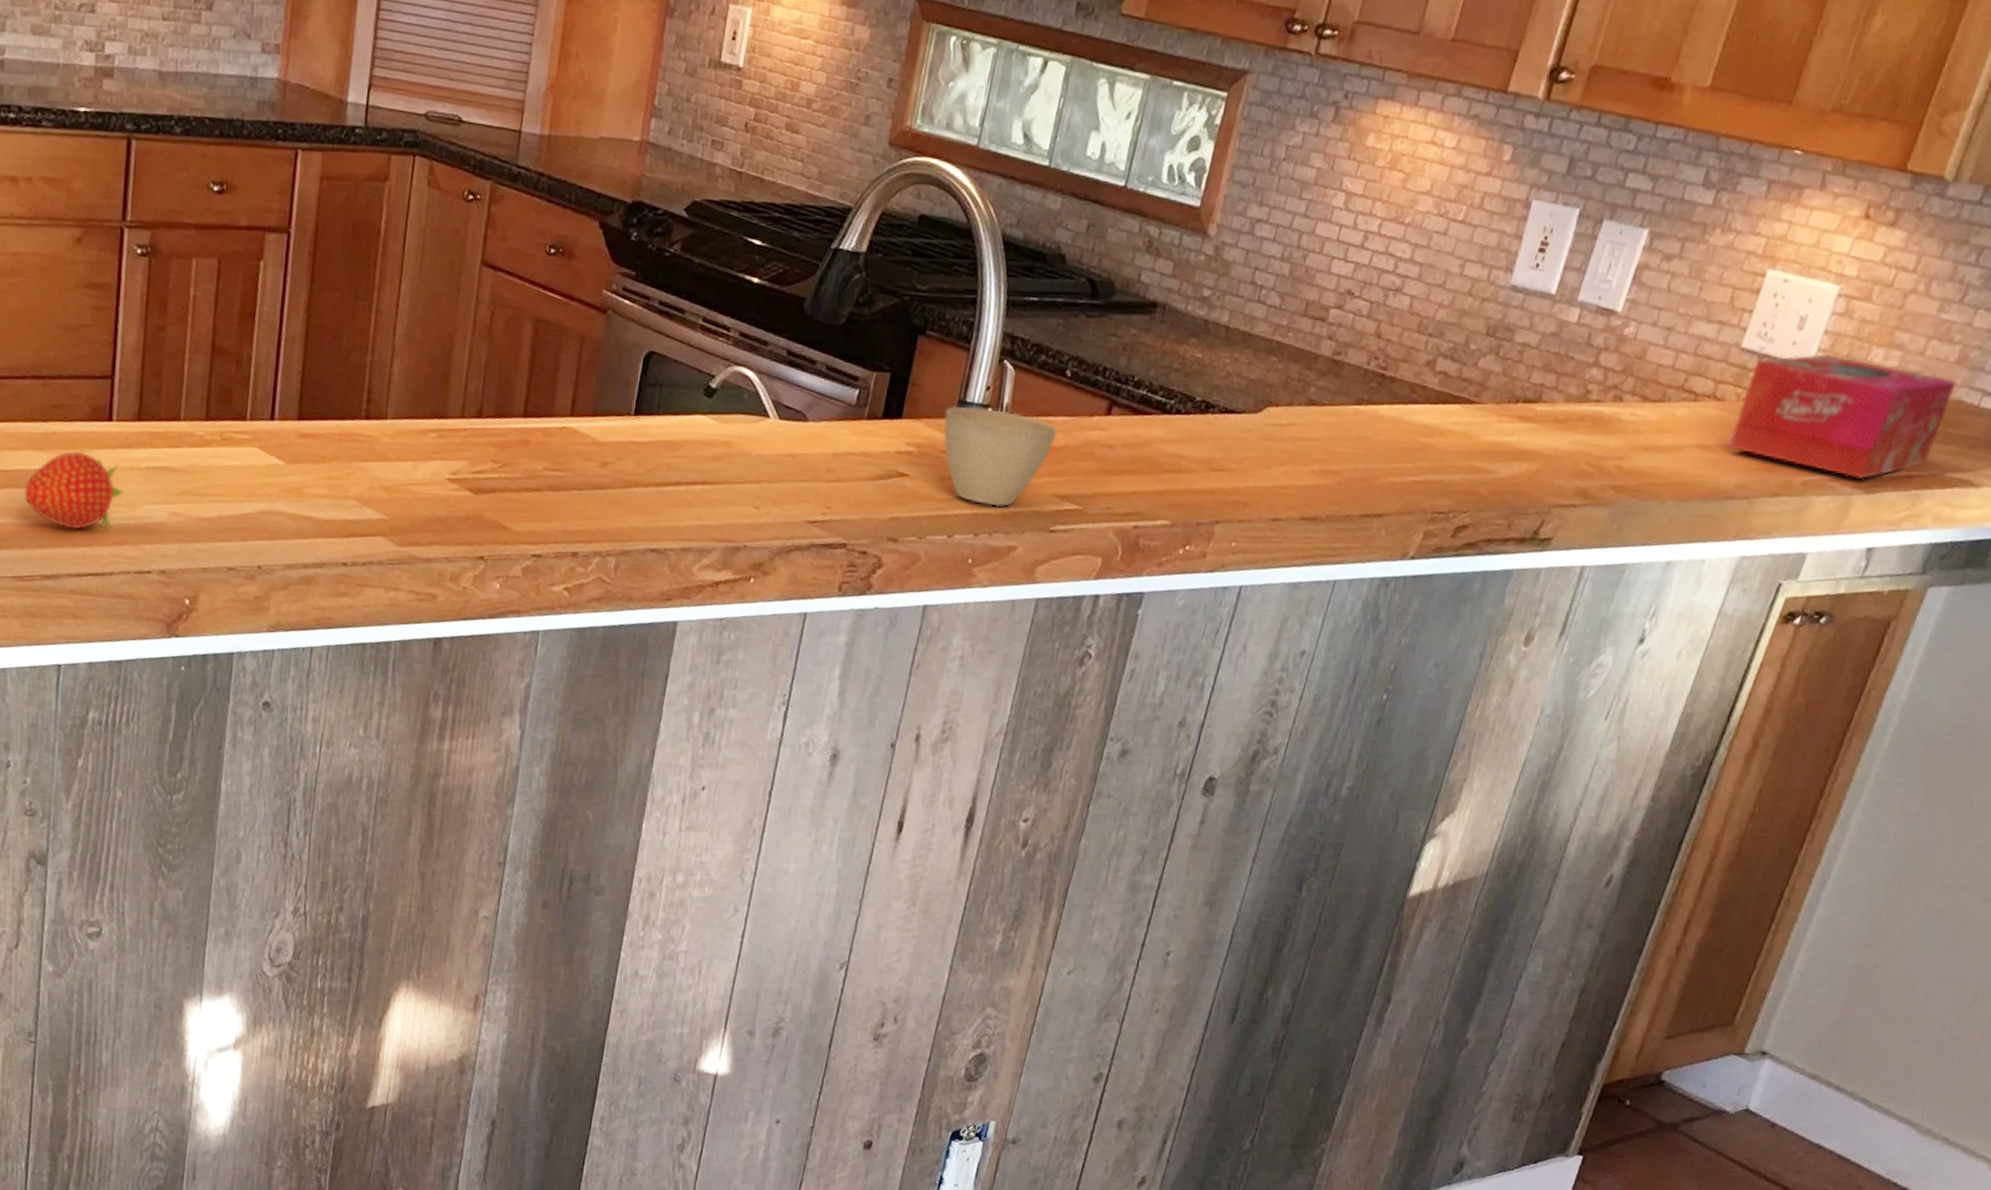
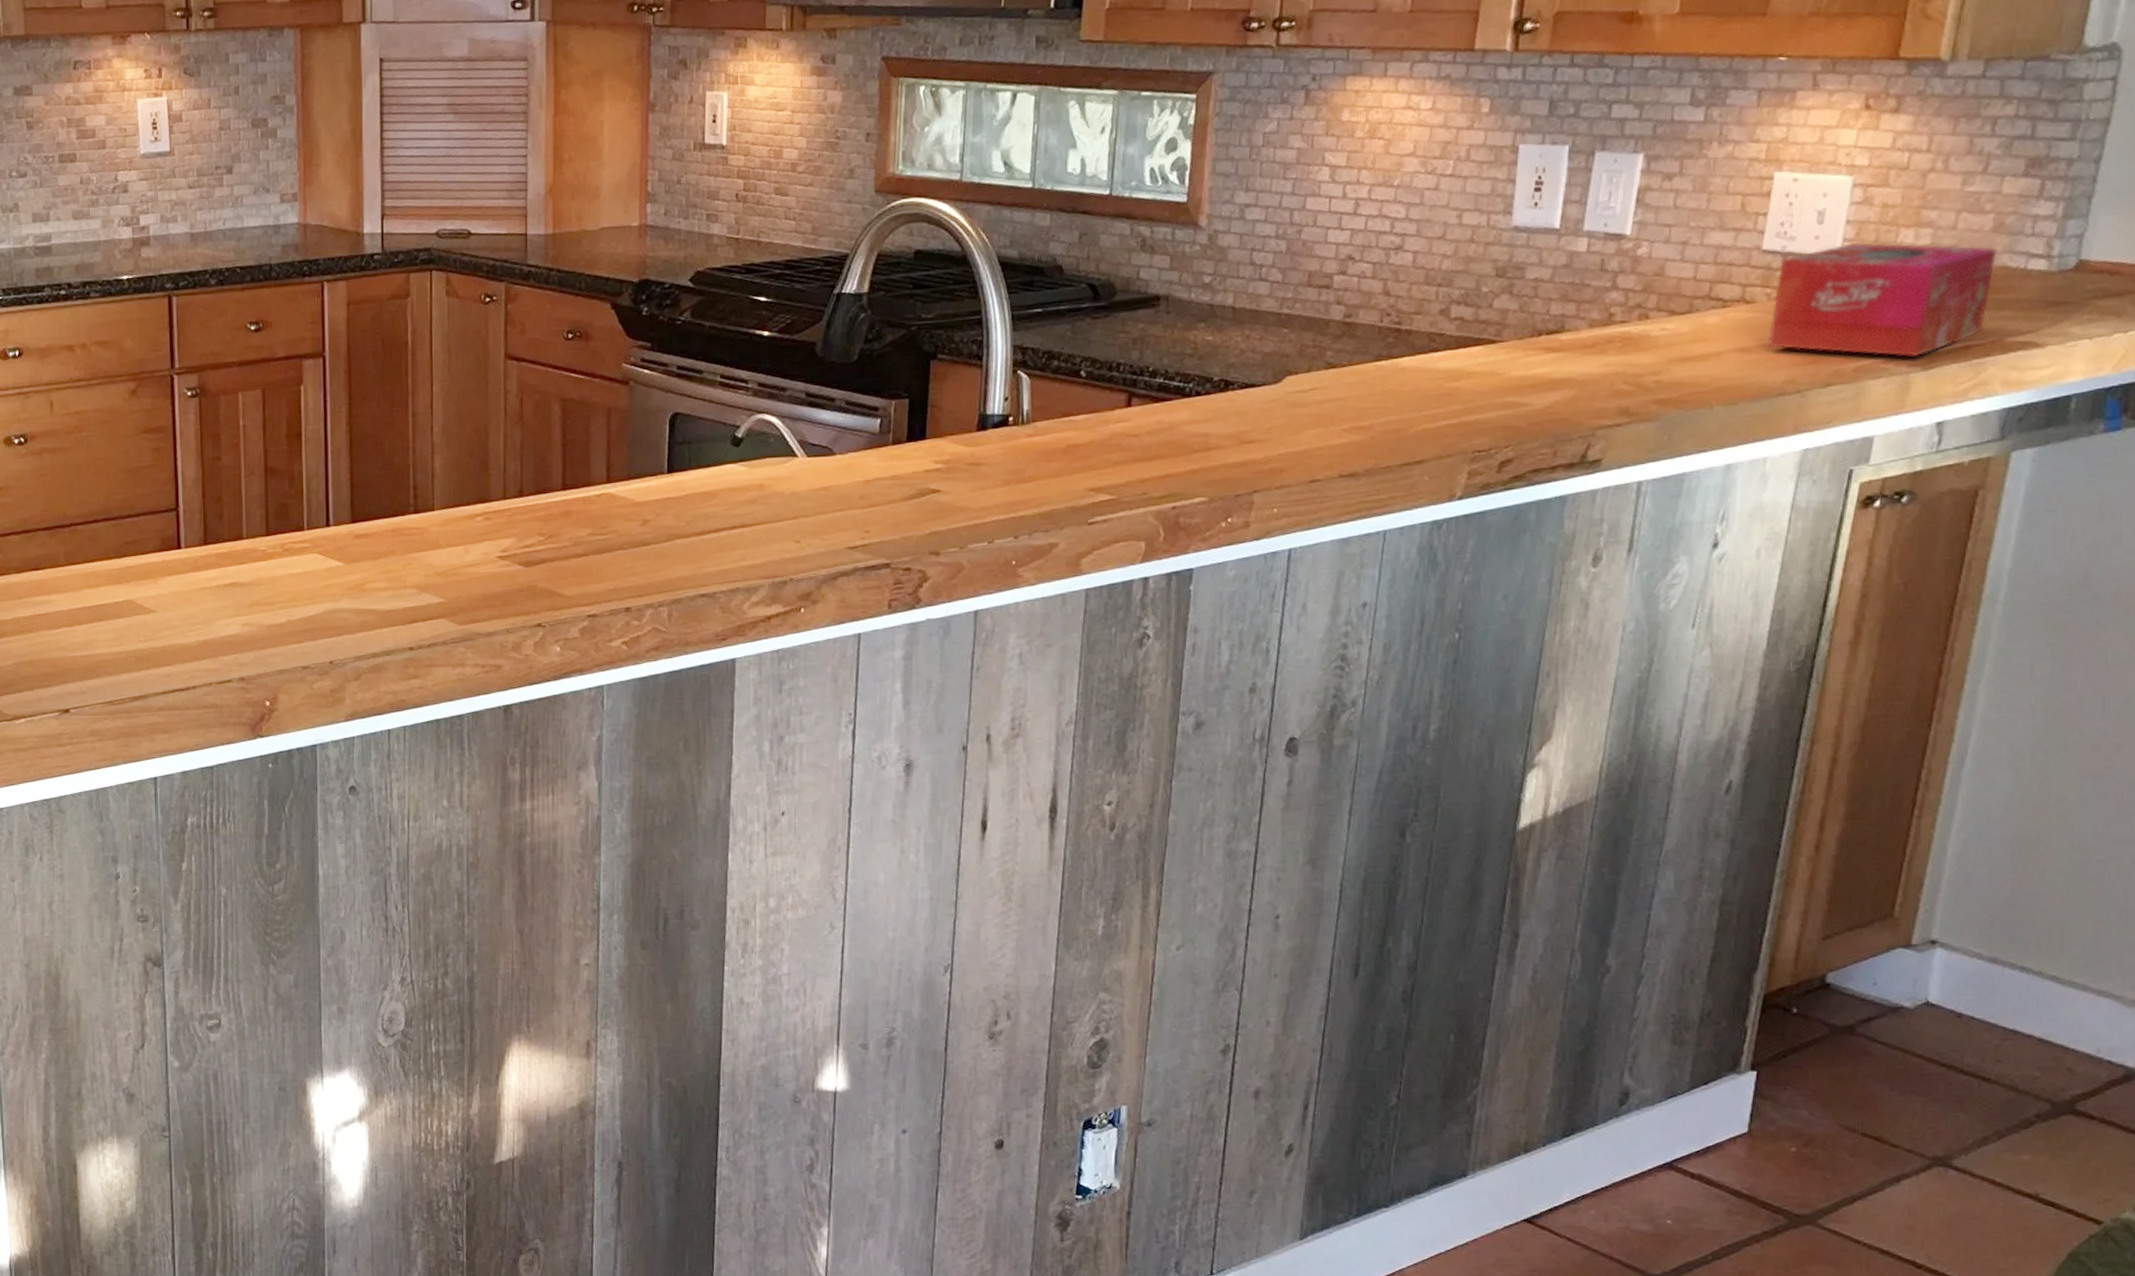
fruit: present [24,451,124,530] -> none [107,580,199,652]
cup: present [943,406,1058,507] -> none [967,417,1081,508]

